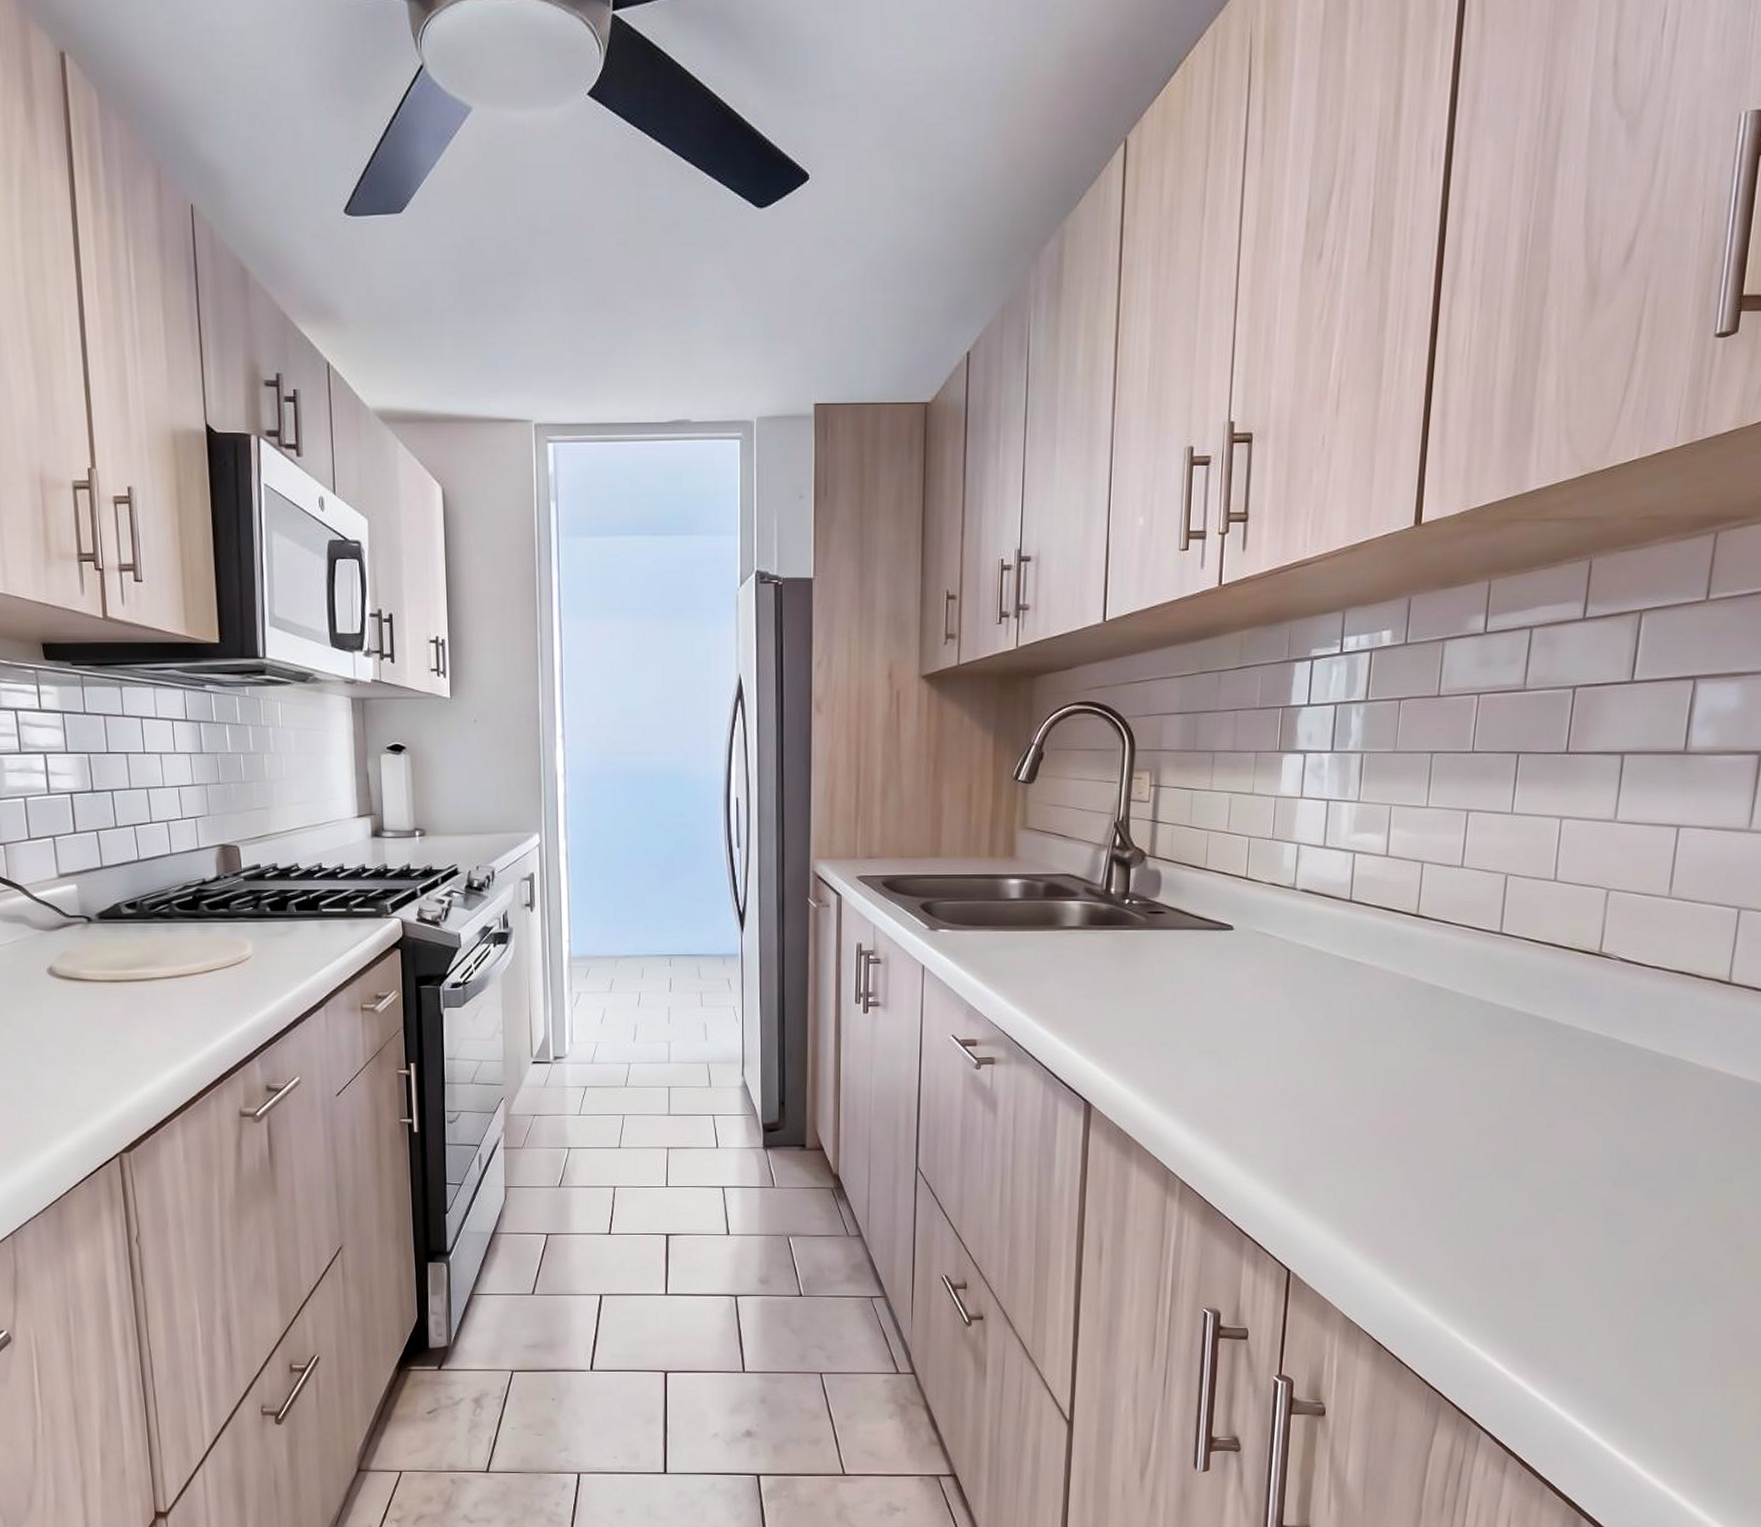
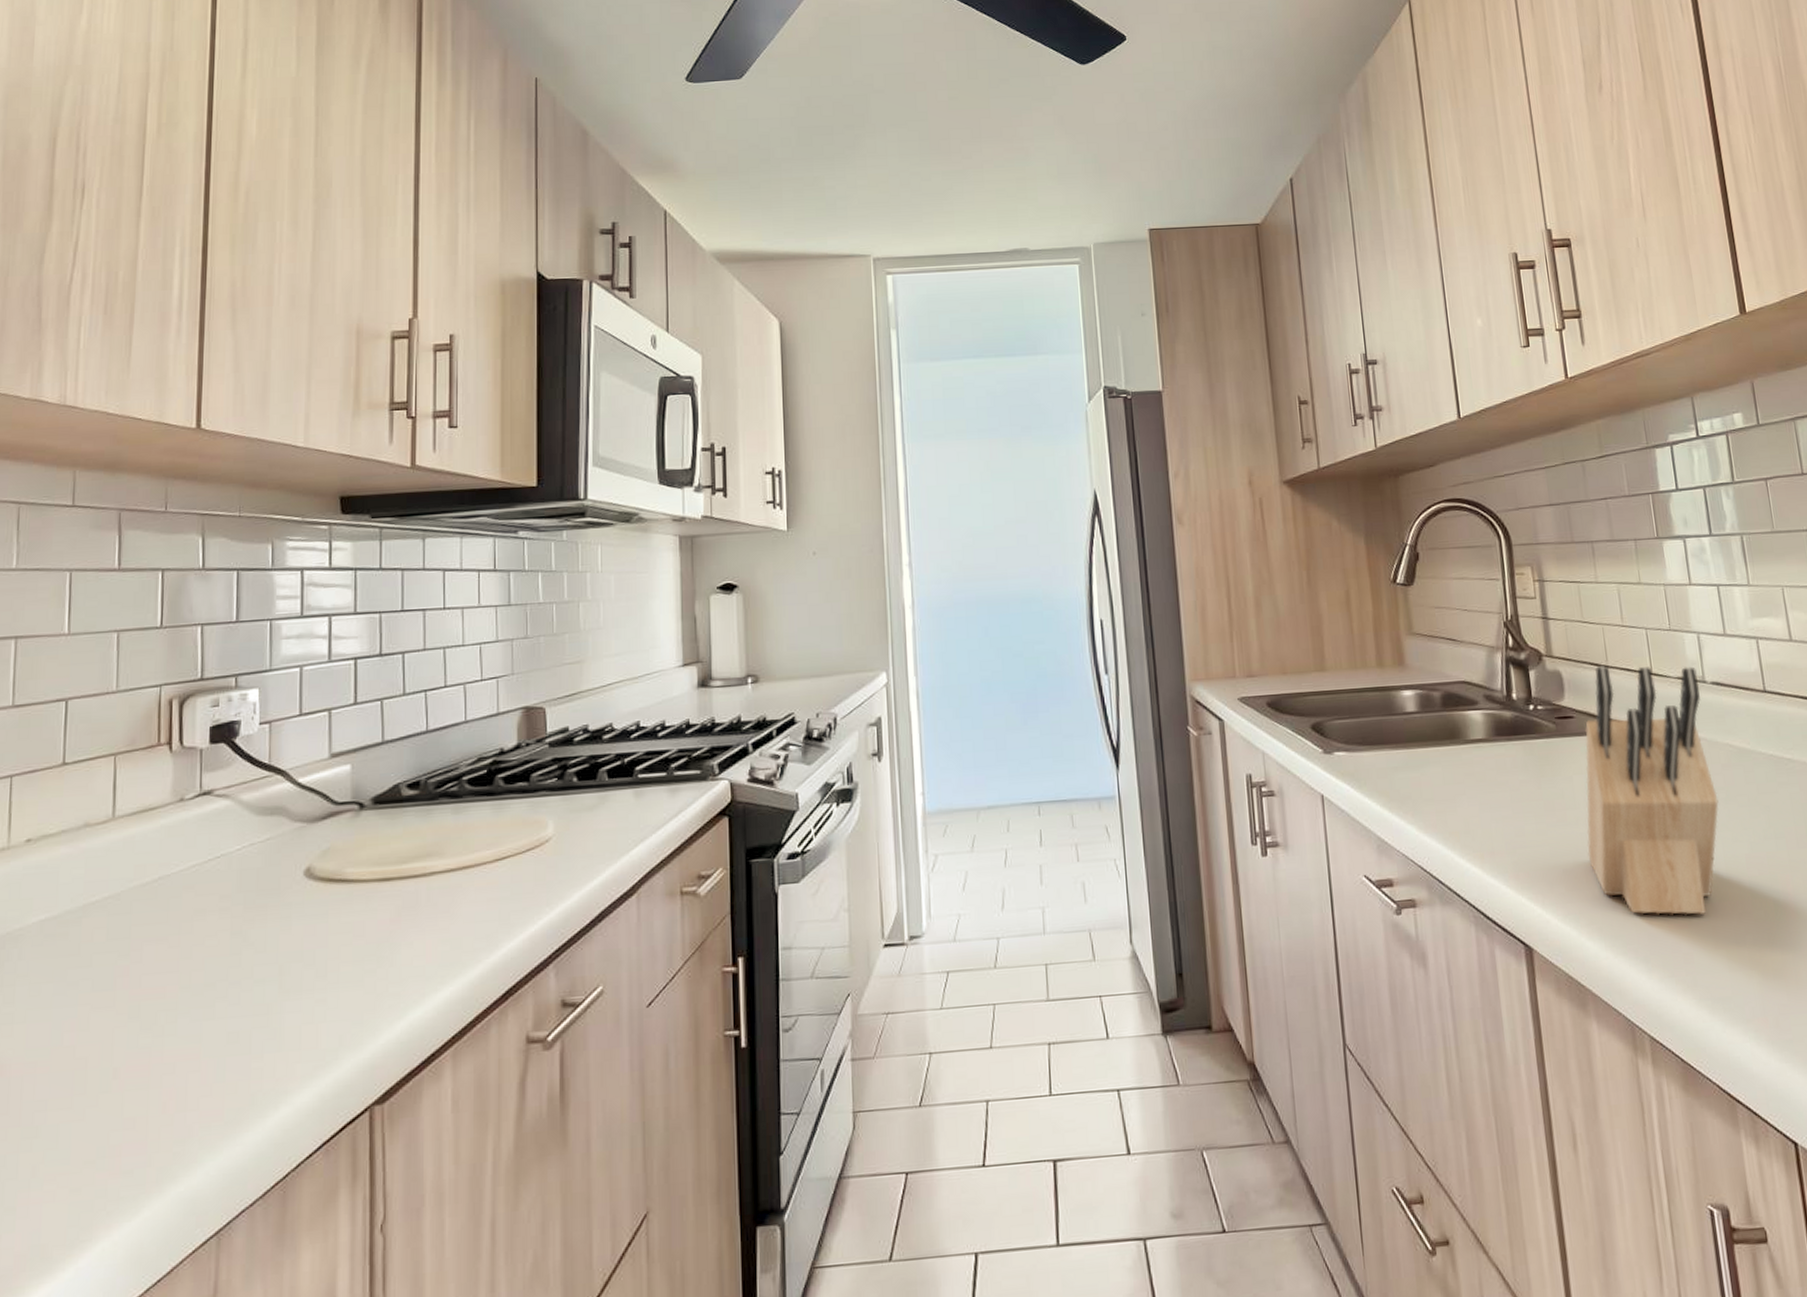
knife block: none [1155,867,1290,1087] -> present [1585,665,1719,915]

